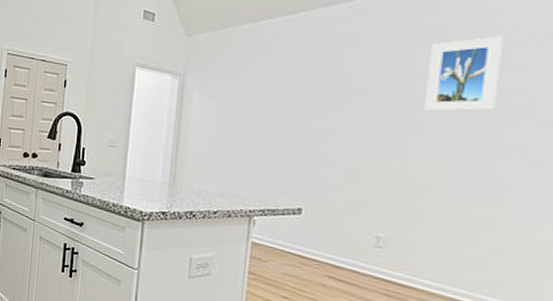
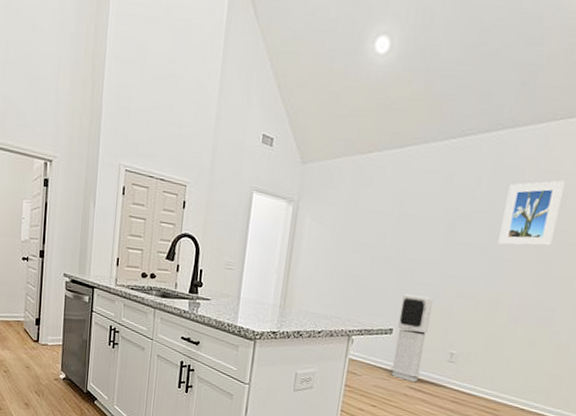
air purifier: none [303,169,349,271] -> present [390,294,434,383]

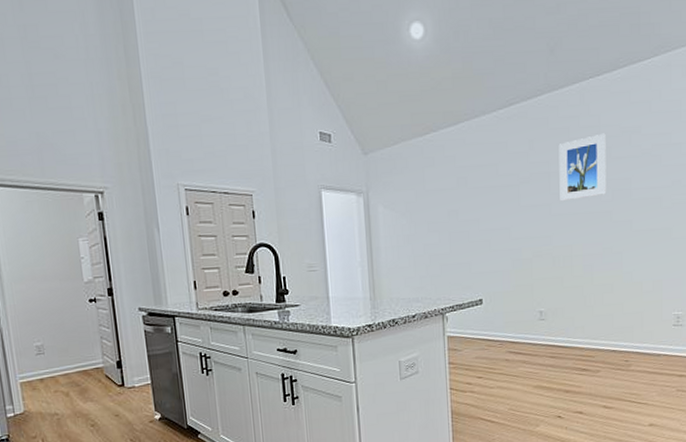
air purifier: present [390,294,434,383] -> none [485,262,516,347]

